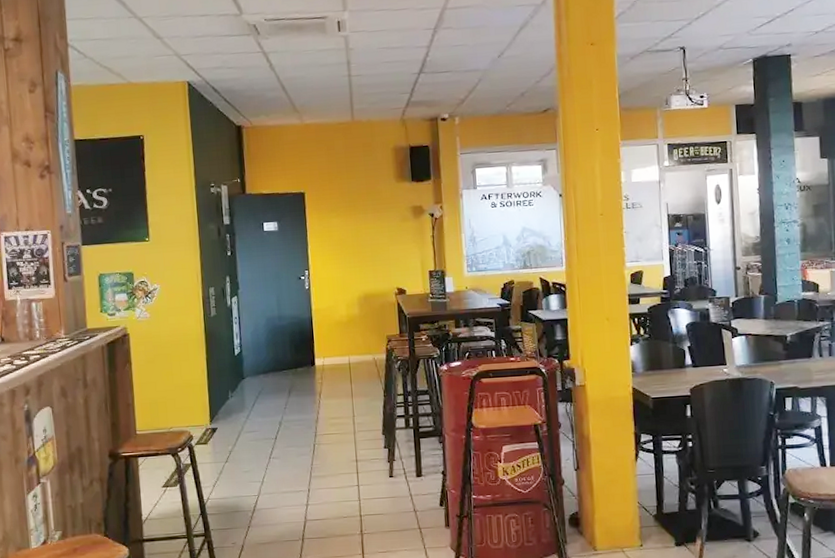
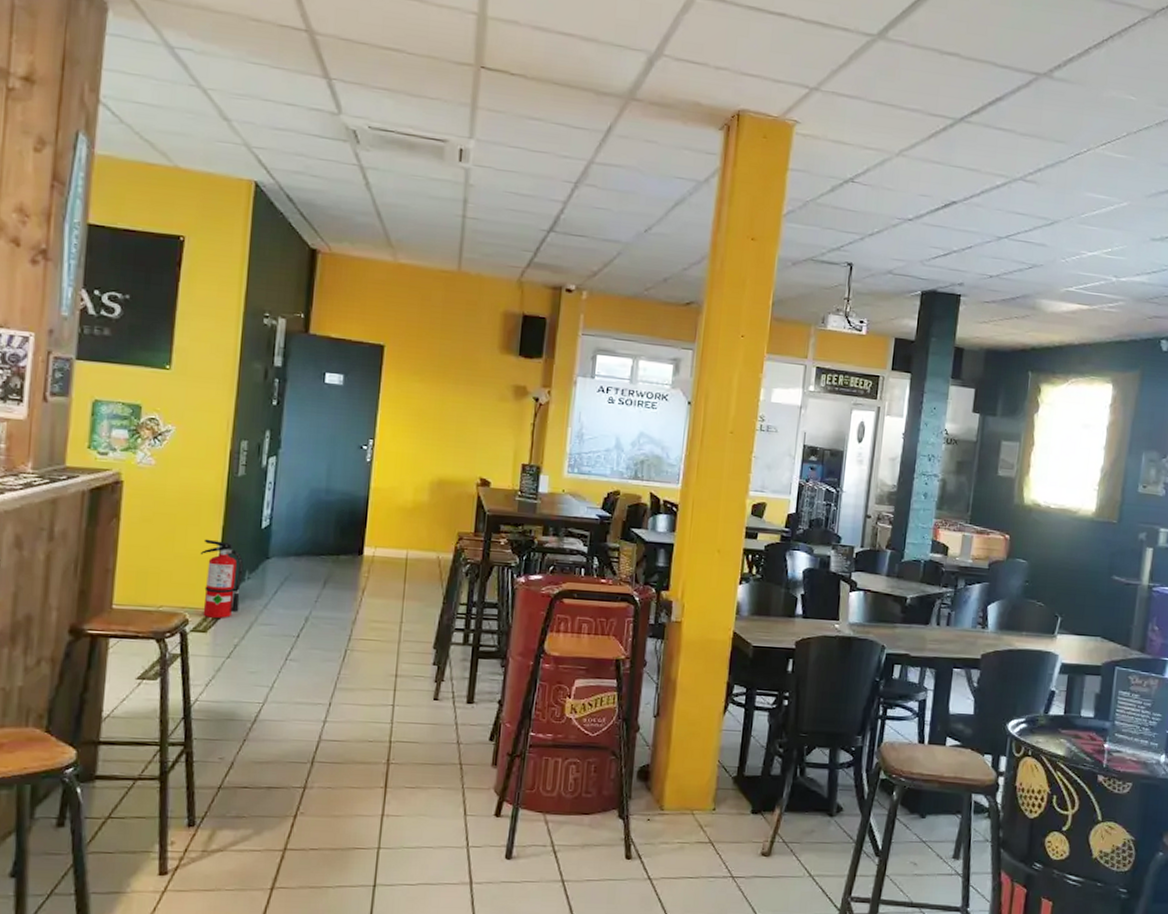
fire extinguisher: none [192,369,229,432] -> present [200,539,244,618]

